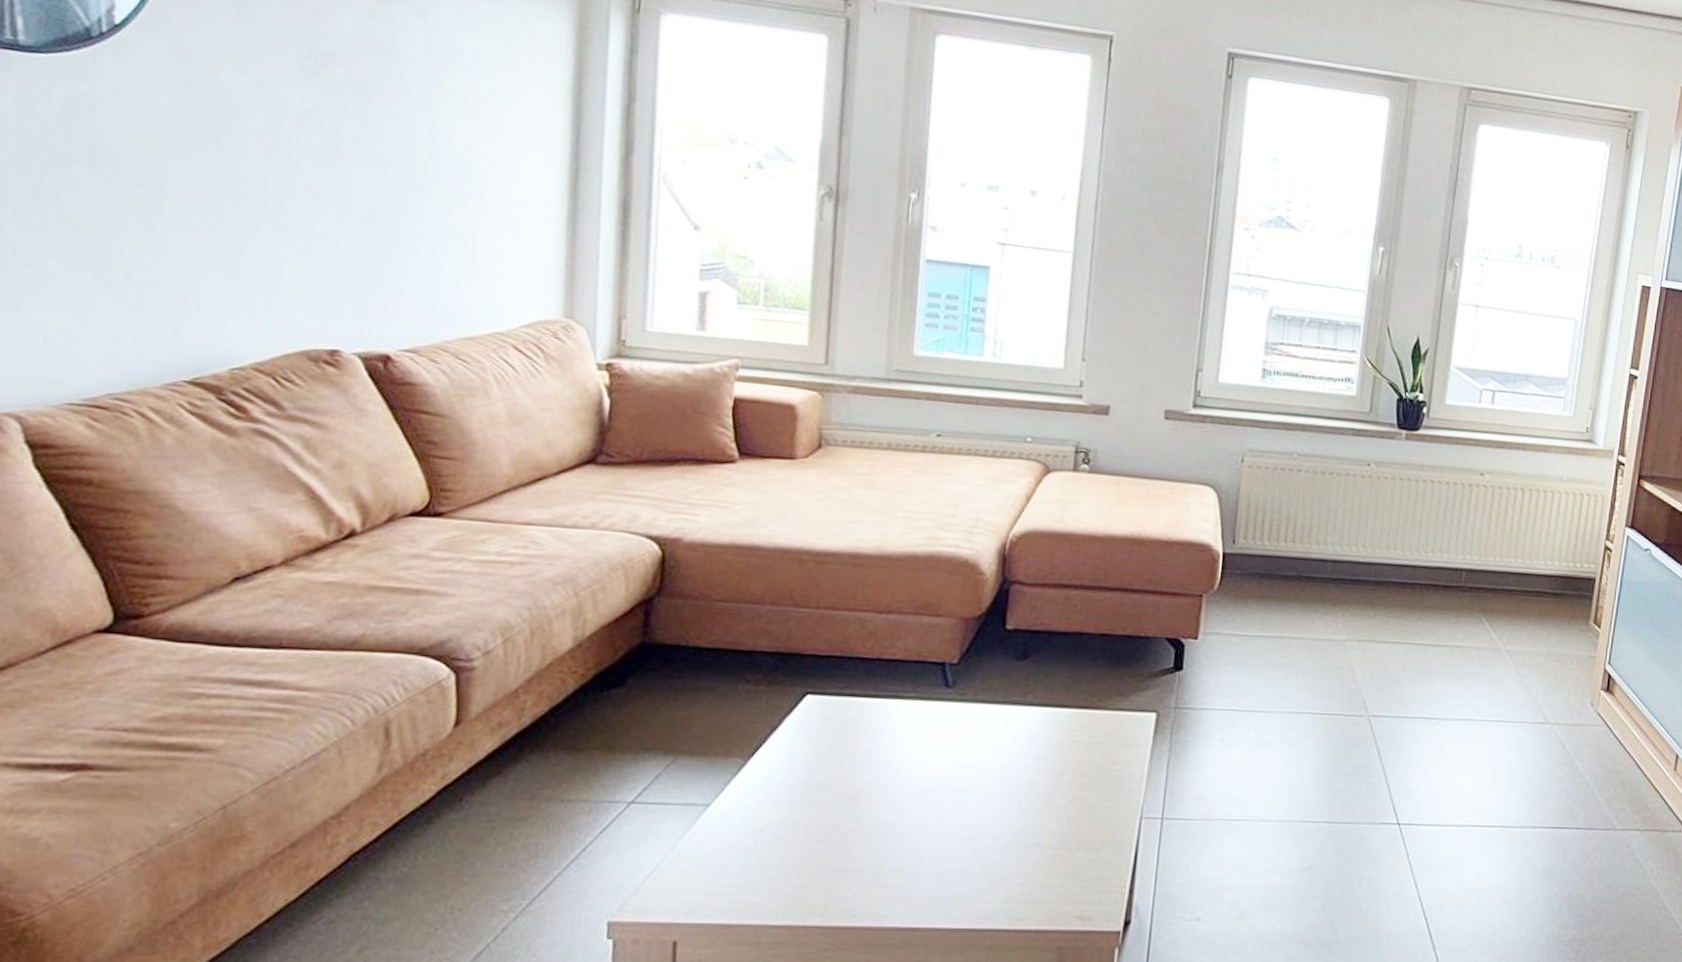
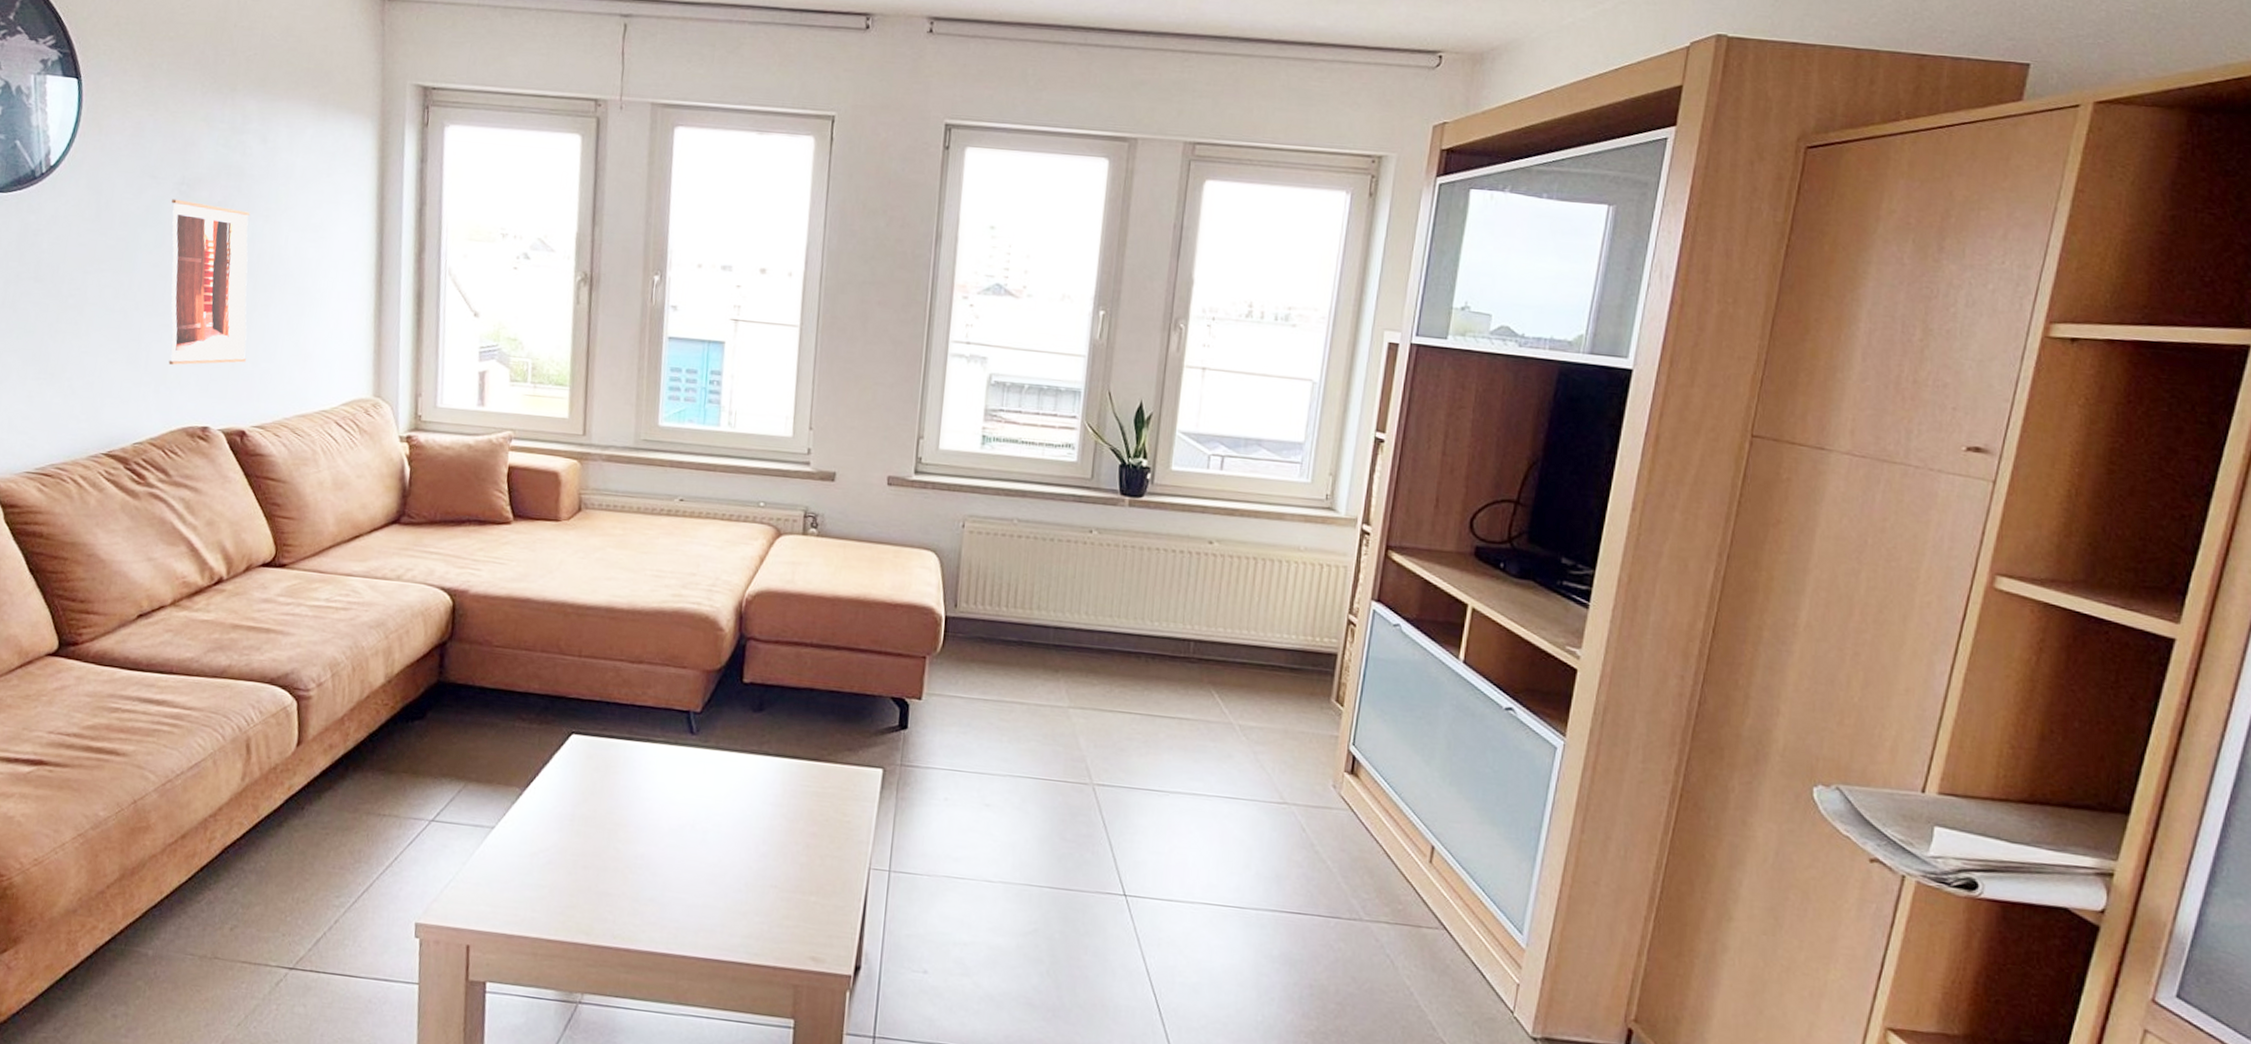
wall art: none [283,75,402,276] -> present [168,199,250,365]

